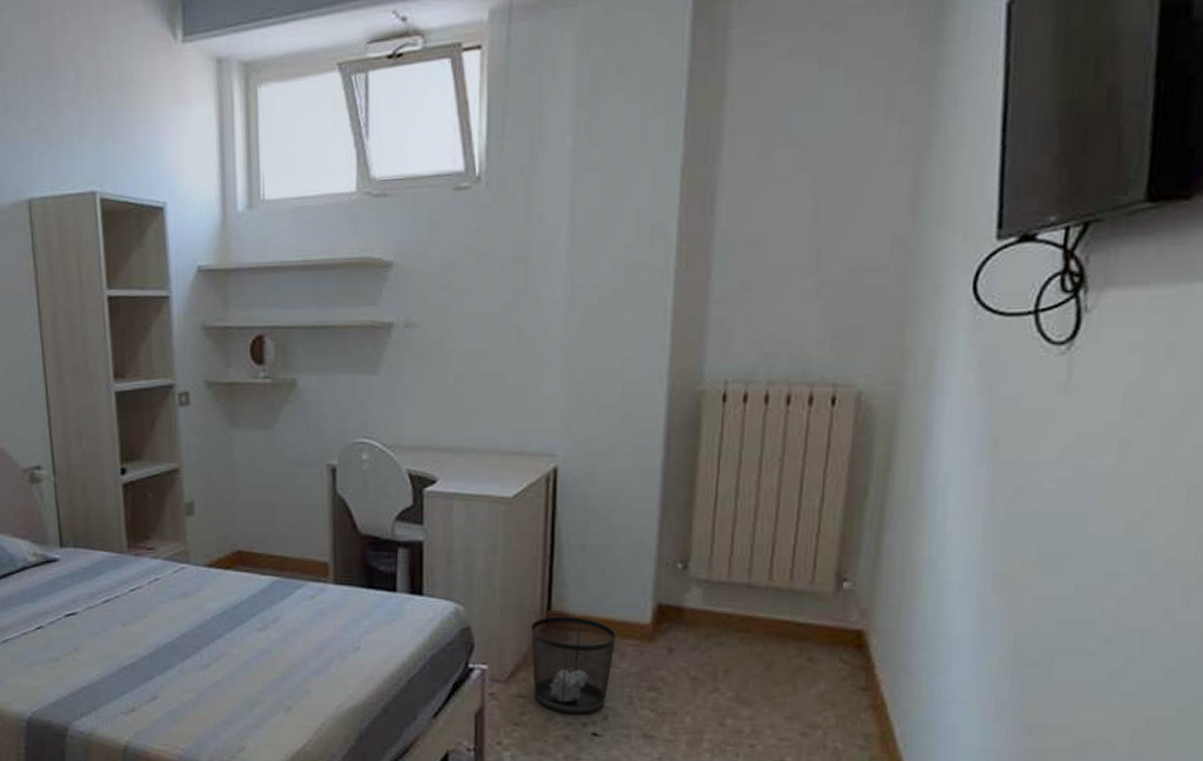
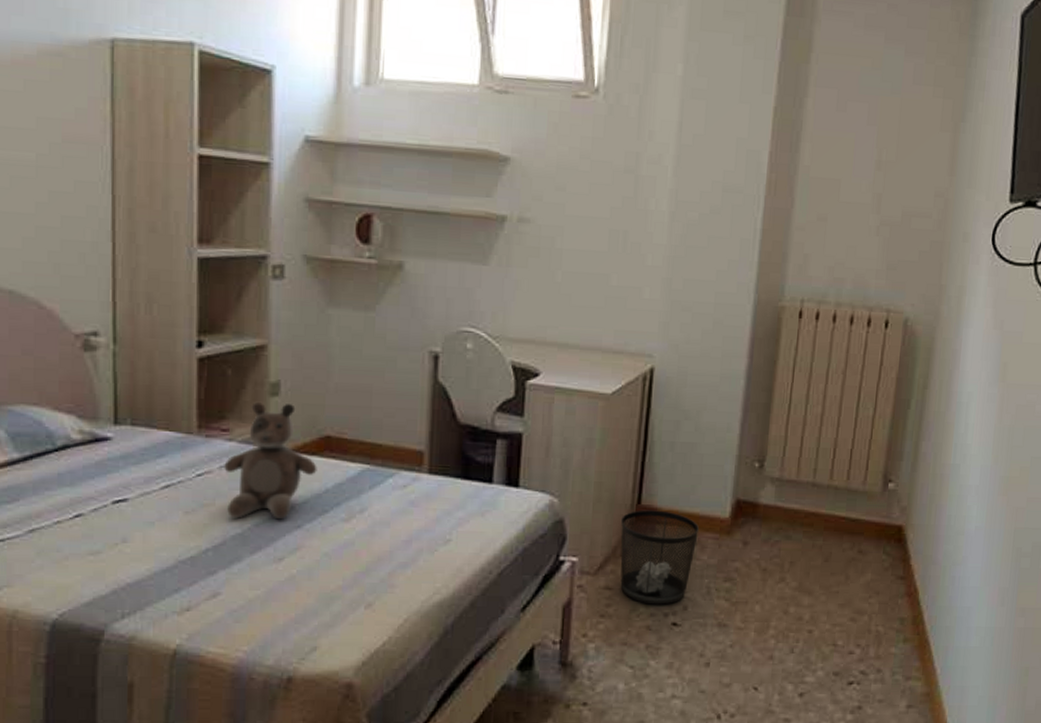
stuffed animal: none [152,521,232,629] -> present [224,401,317,519]

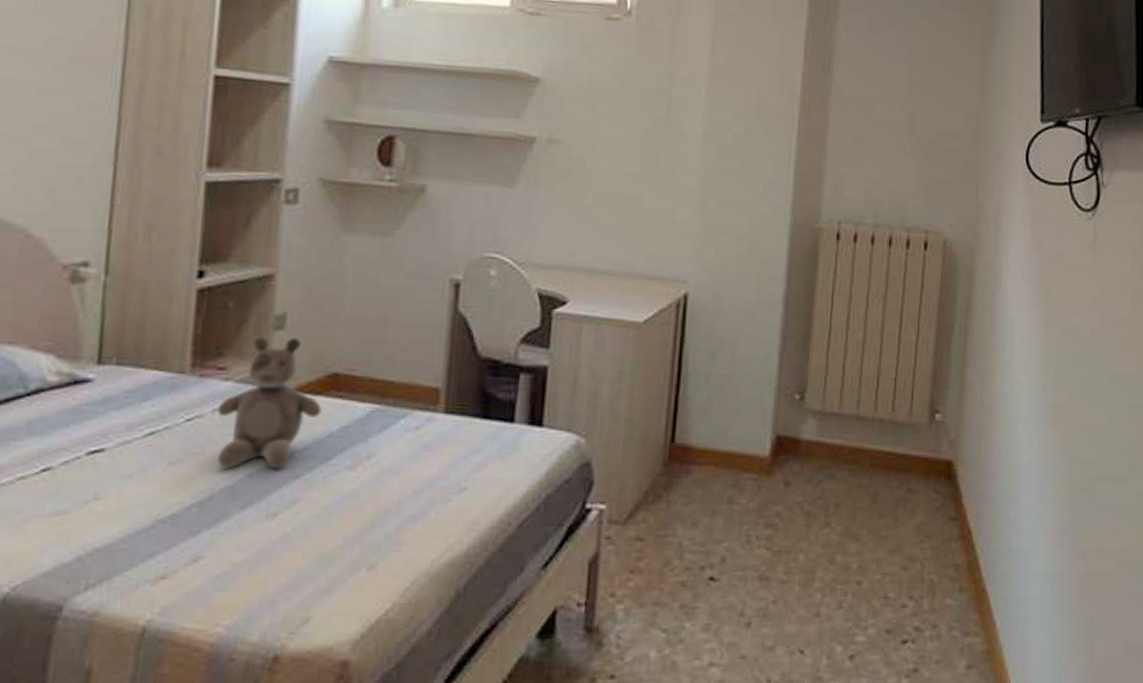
waste bin: present [620,510,699,605] -> none [652,449,737,557]

